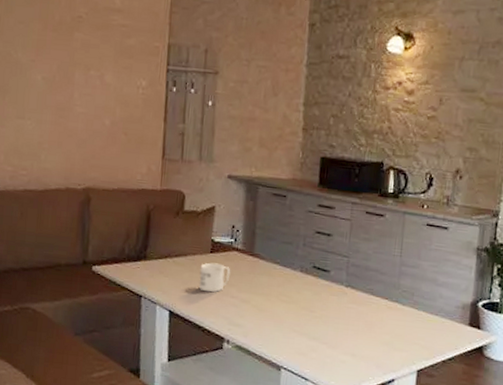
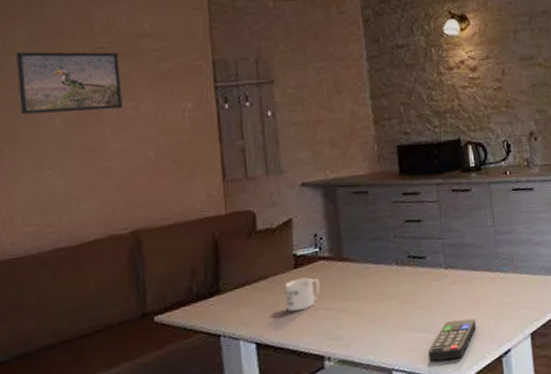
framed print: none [12,11,93,76] -> present [15,51,123,115]
remote control: none [315,337,367,375] -> present [427,318,477,362]

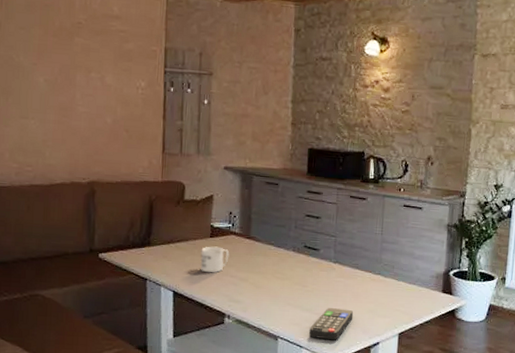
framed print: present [15,51,123,115] -> none [14,18,92,78]

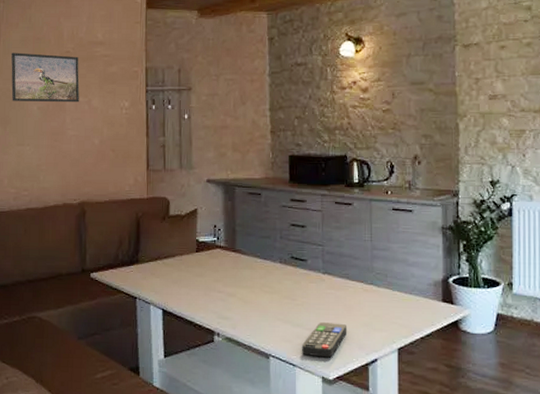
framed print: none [14,18,92,78] -> present [11,52,80,103]
mug: present [200,246,230,273] -> none [187,261,216,289]

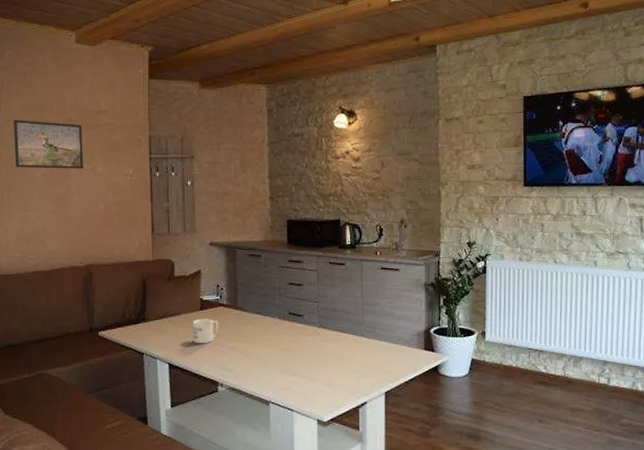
mug: none [187,261,216,289] -> present [192,318,219,344]
remote control: present [301,322,348,358] -> none [298,371,340,402]

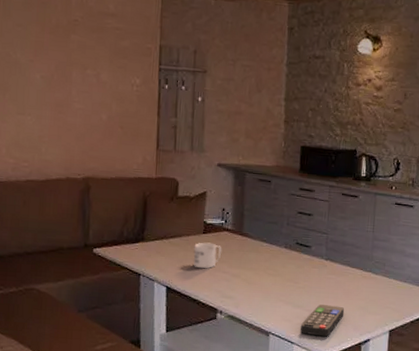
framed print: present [13,120,84,169] -> none [11,15,88,75]
remote control: none [298,371,340,402] -> present [299,304,345,337]

